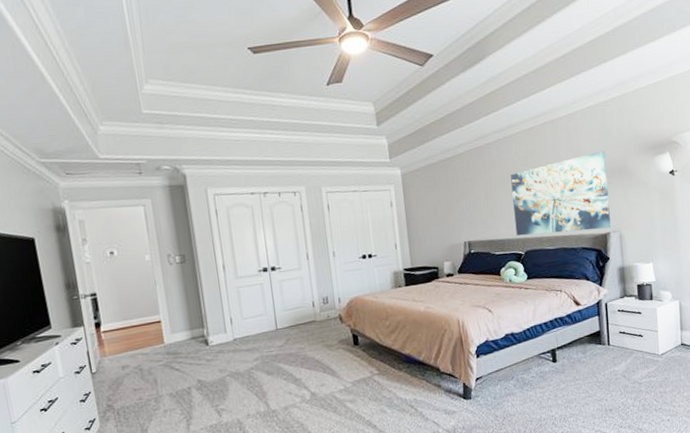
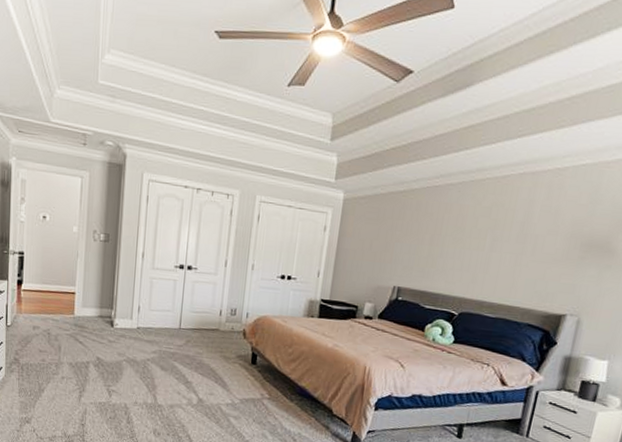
wall art: present [510,151,611,236] -> none [454,219,589,310]

